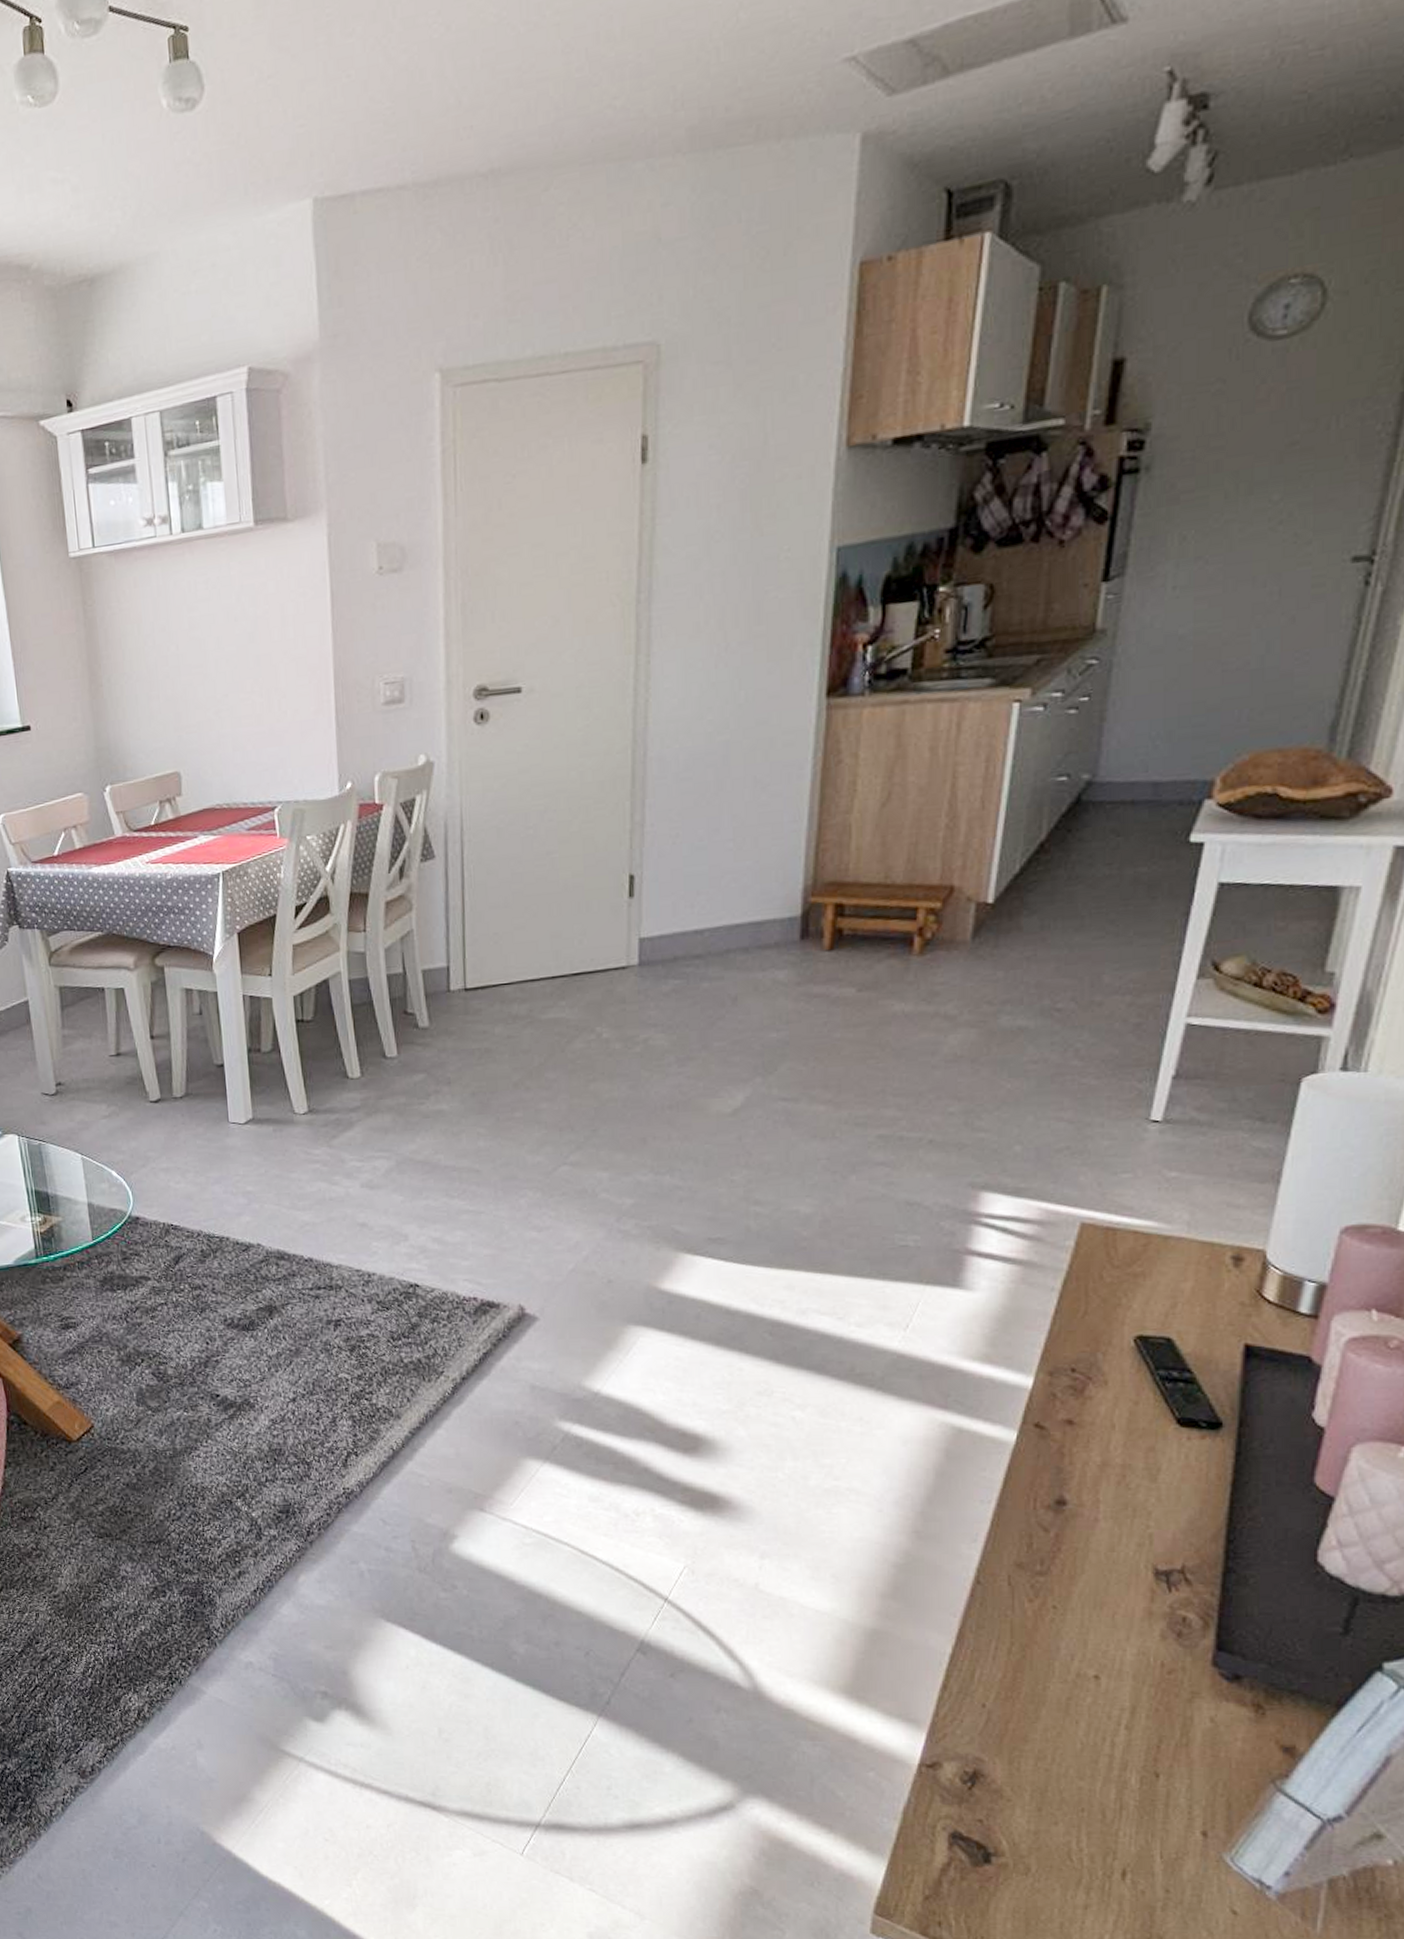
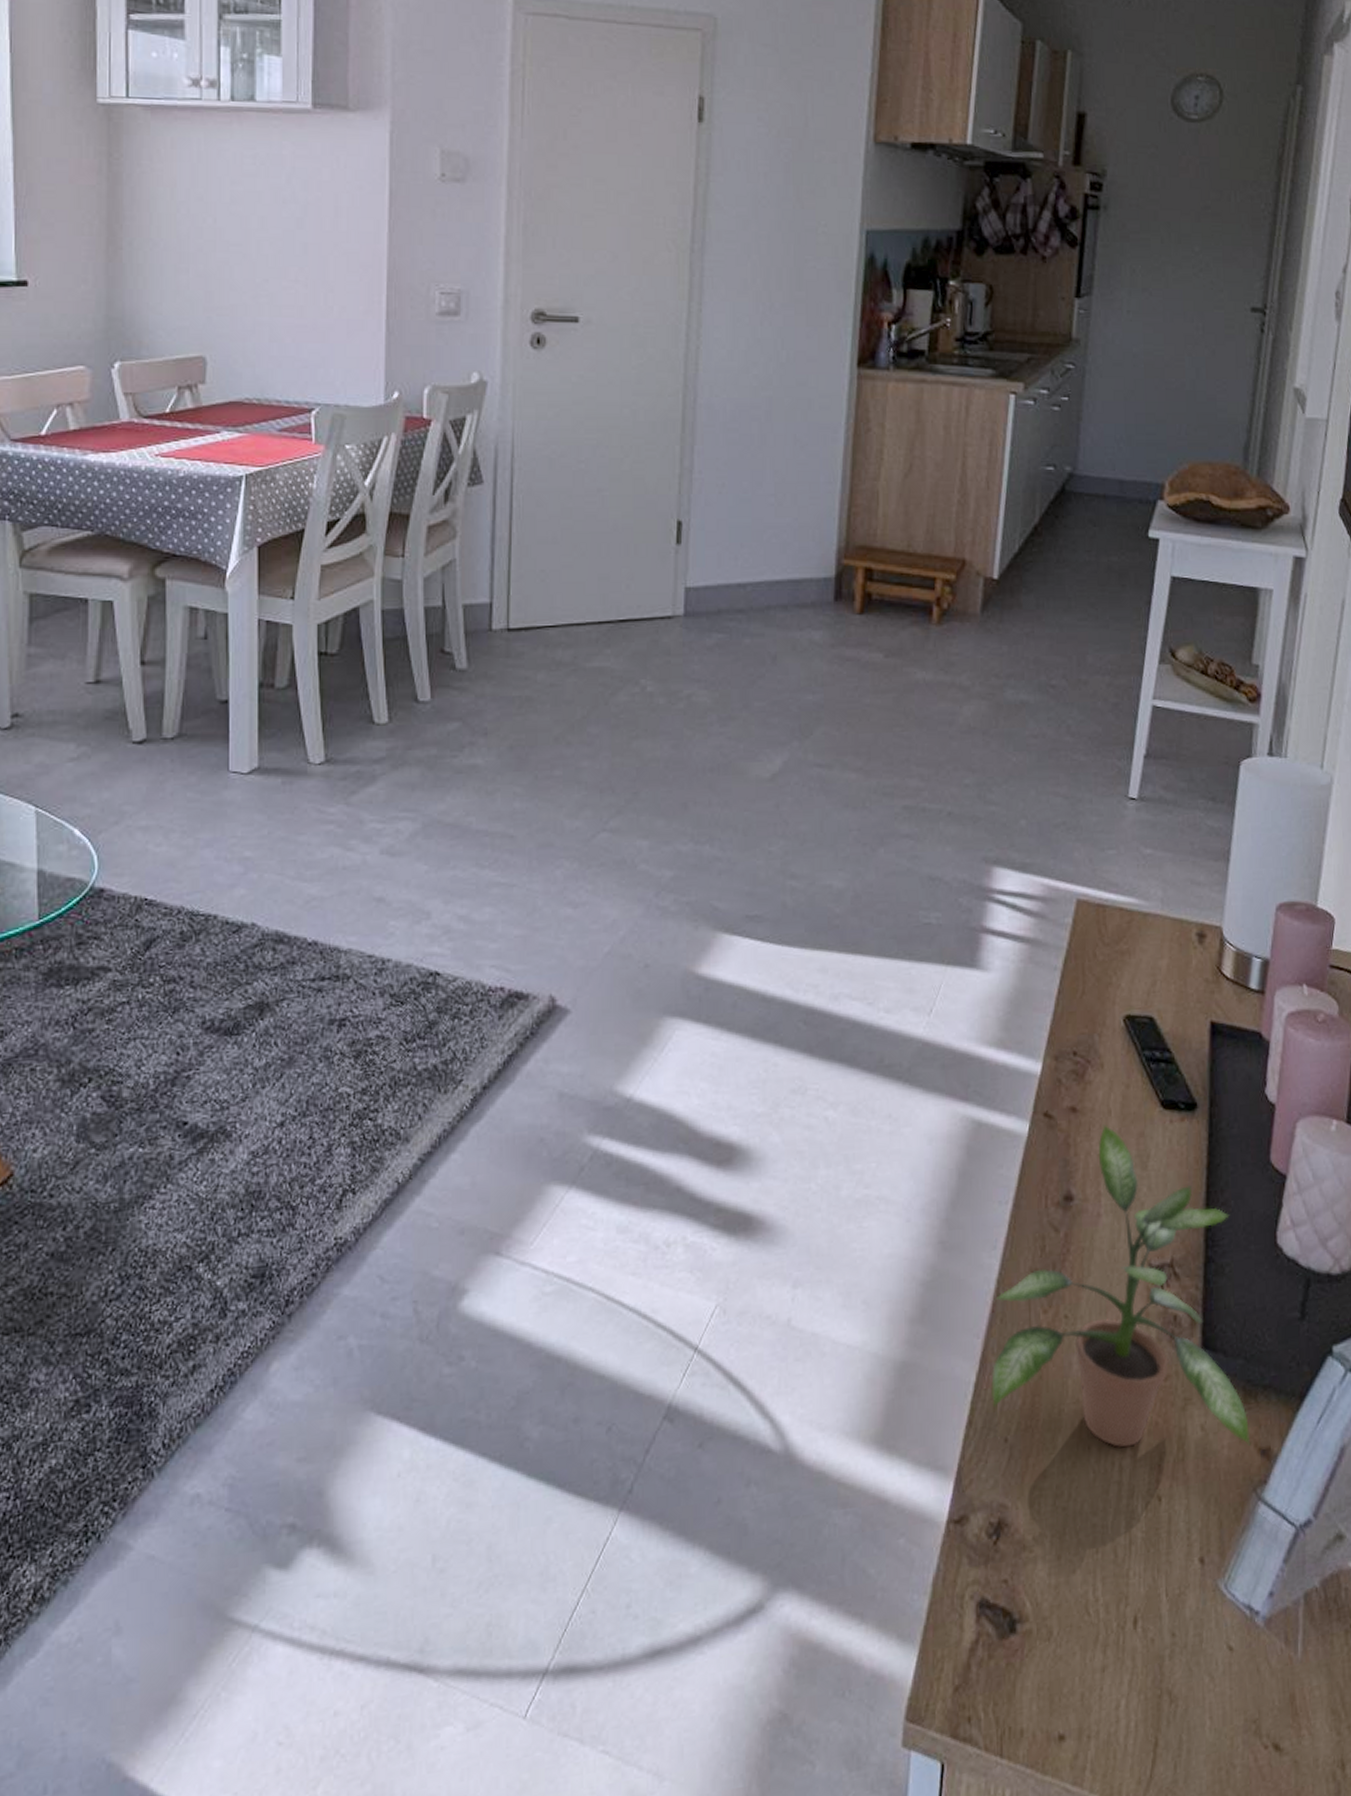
potted plant: none [969,1438,1271,1742] -> present [991,1124,1251,1448]

